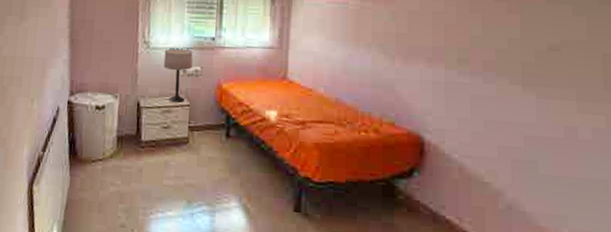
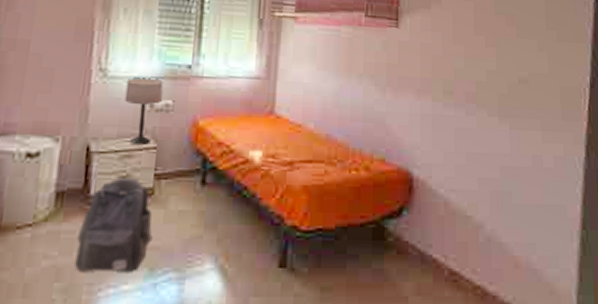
backpack: none [133,127,189,202] -> present [75,177,153,271]

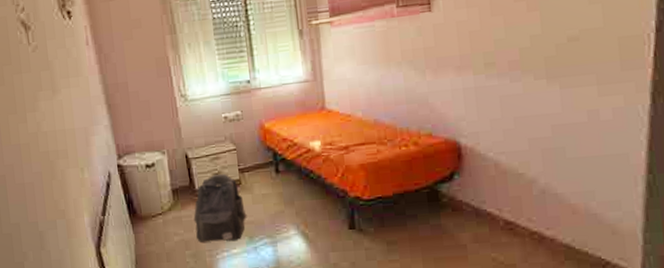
table lamp: present [124,77,163,146] -> none [203,95,232,150]

